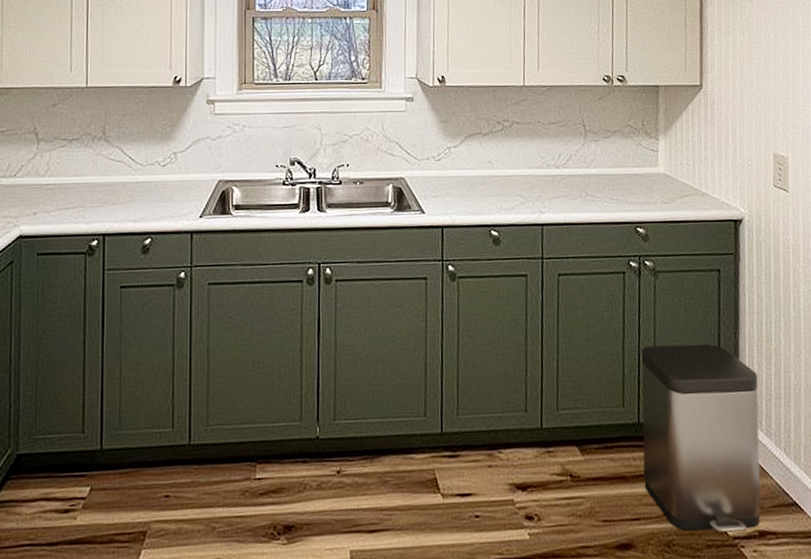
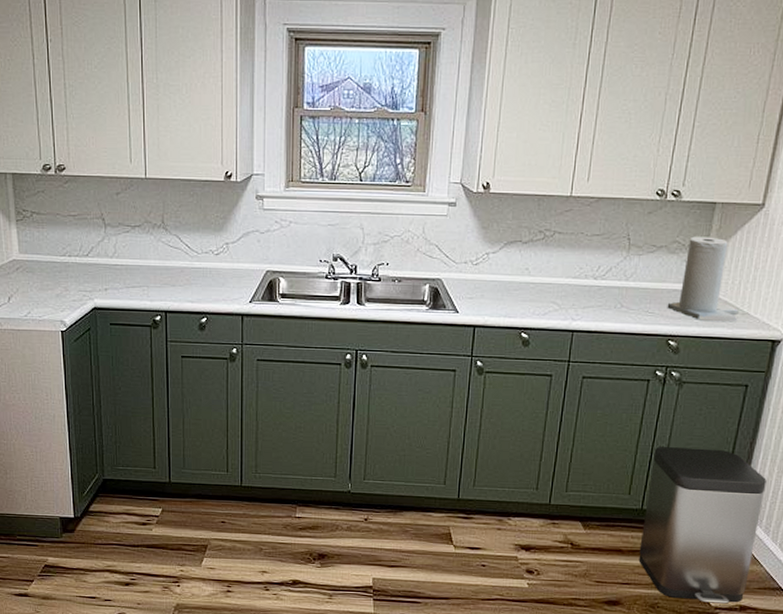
paper towel: none [630,119,699,205] -> present [667,236,739,323]

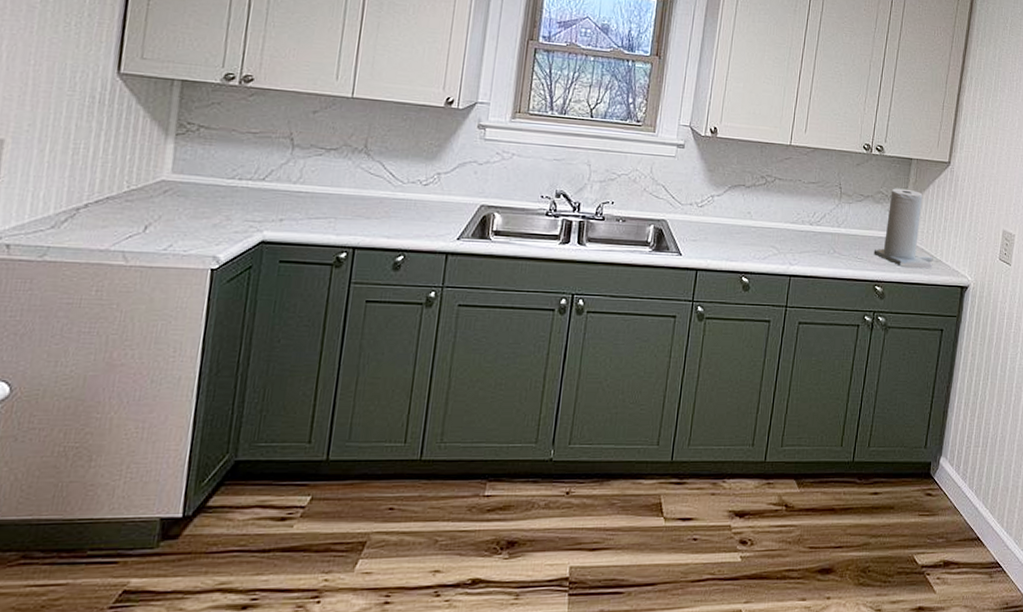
pedal bin: present [638,447,767,605] -> none [850,394,962,562]

